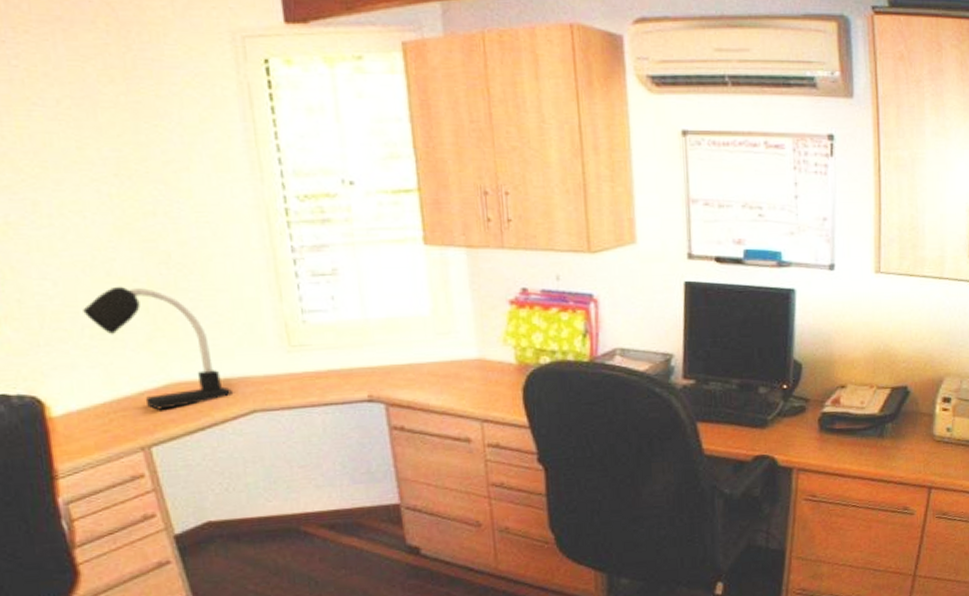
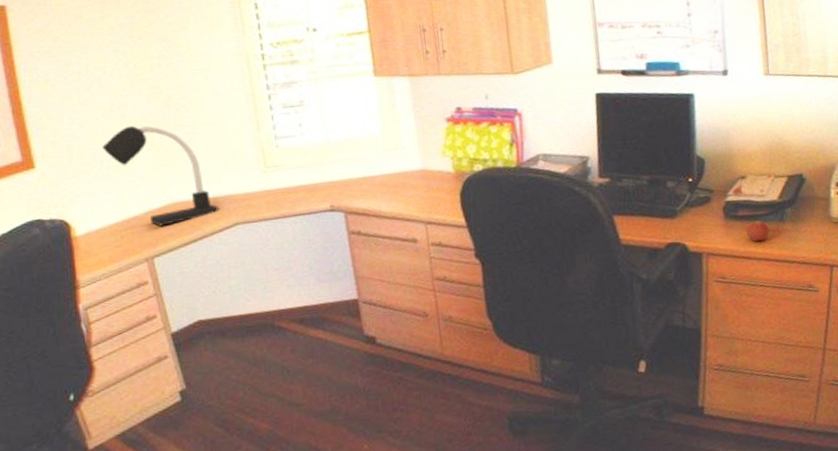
apple: none [842,434,867,459] -> present [746,219,769,242]

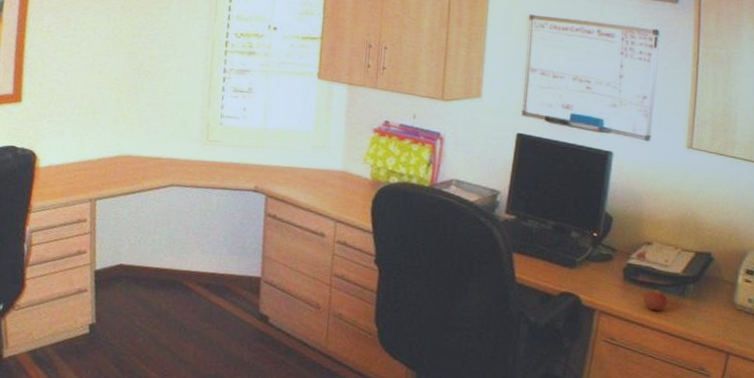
desk lamp: present [102,125,219,226] -> none [78,81,160,174]

